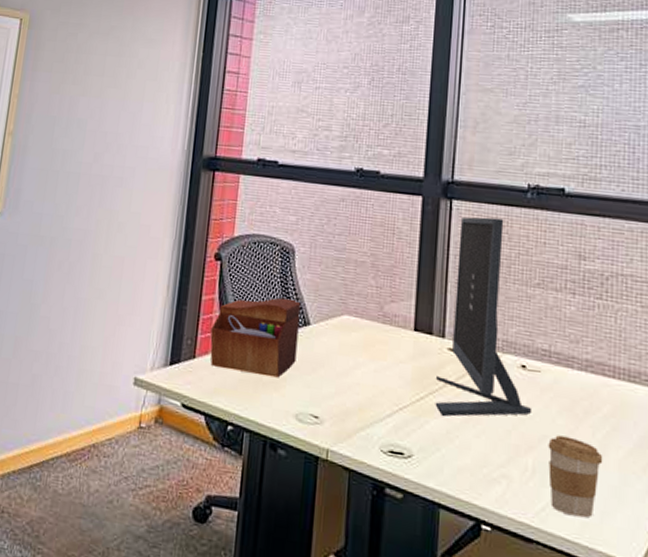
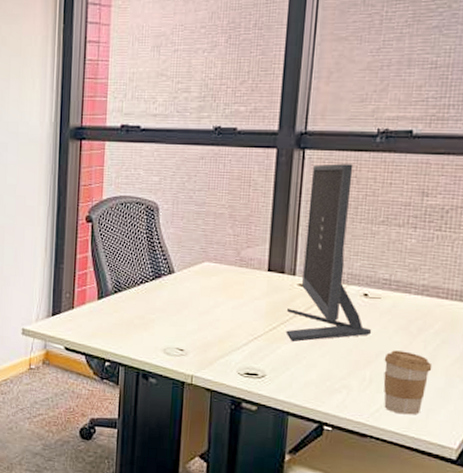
sewing box: present [210,297,301,378] -> none [86,251,166,320]

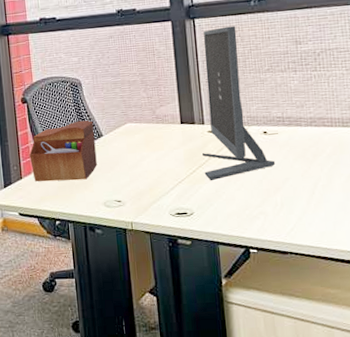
sewing box: none [86,251,166,320] -> present [29,120,97,182]
coffee cup: present [383,350,432,415] -> none [290,175,331,230]

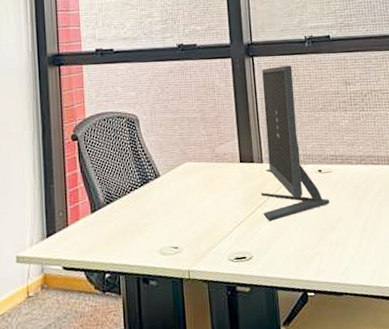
sewing box: present [29,120,97,182] -> none [78,159,153,229]

